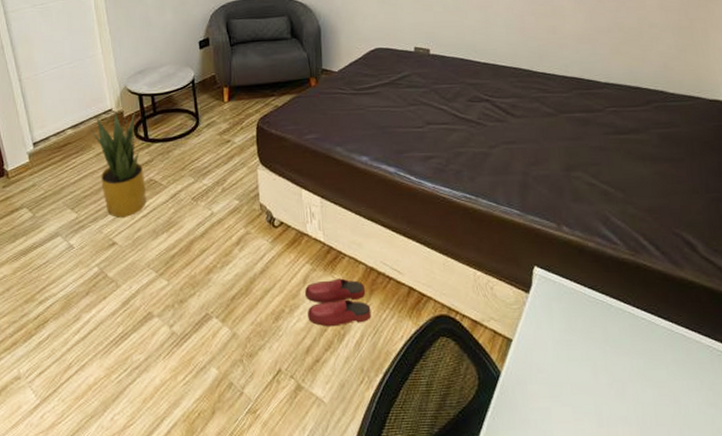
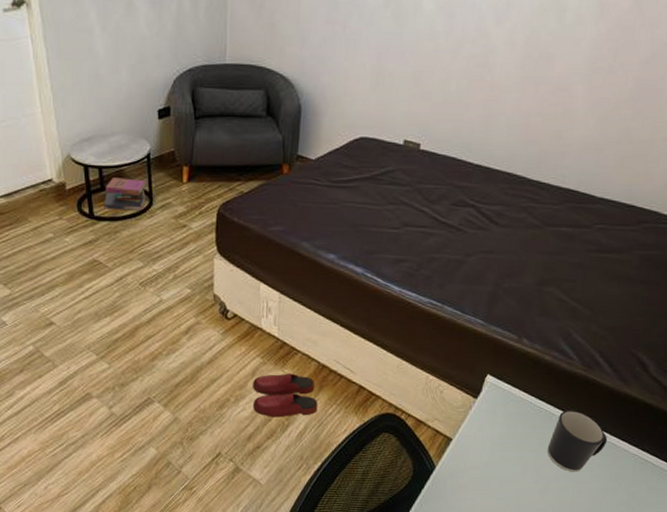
planter: present [90,111,146,218] -> none [26,182,89,298]
books: none [157,102,194,131] -> present [104,178,147,211]
mug: none [613,299,676,371] -> present [547,410,608,472]

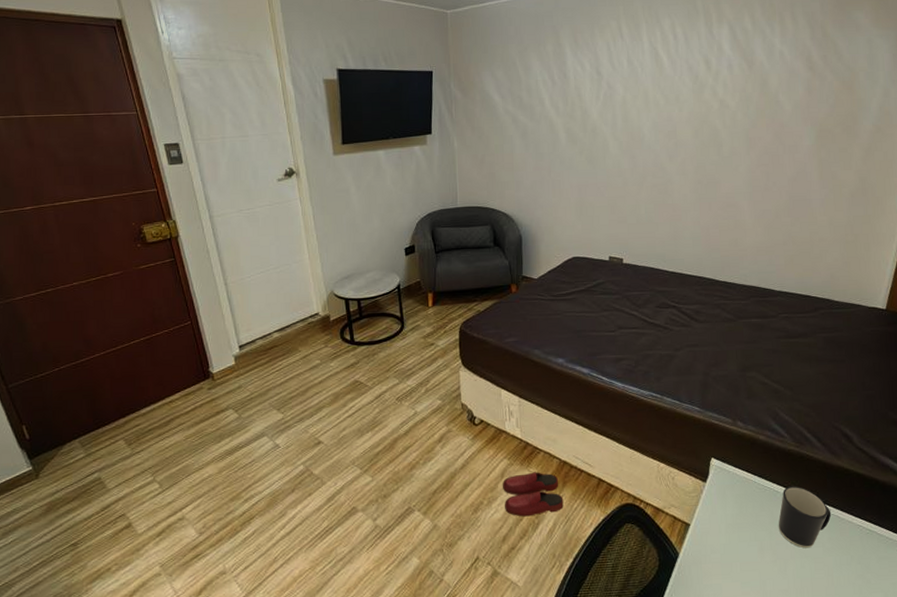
books: present [104,178,147,211] -> none [363,307,399,335]

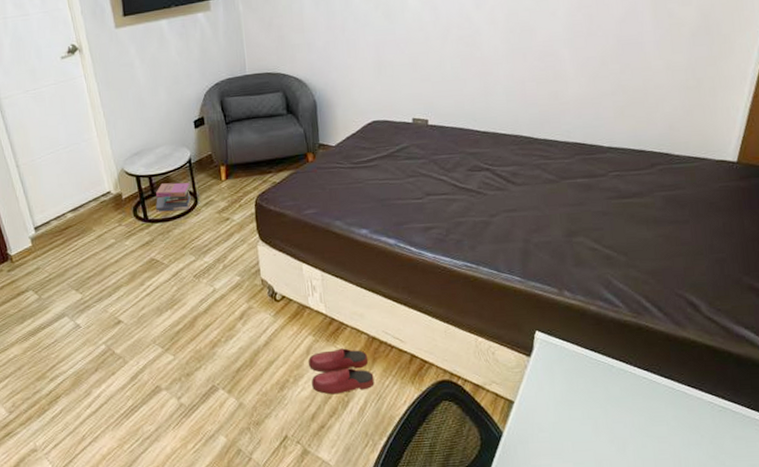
books: none [363,307,399,335] -> present [155,182,192,211]
mug: present [778,486,832,549] -> none [614,359,677,427]

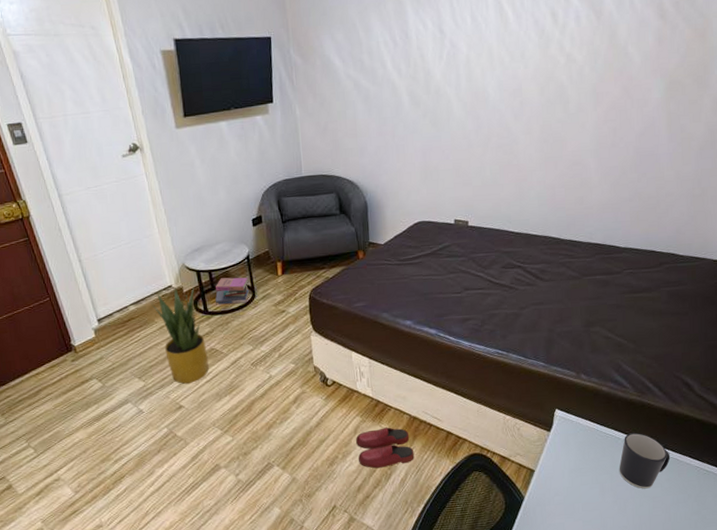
planter: none [90,193,149,297] -> present [152,287,209,384]
mug: none [614,359,677,427] -> present [619,432,671,489]

